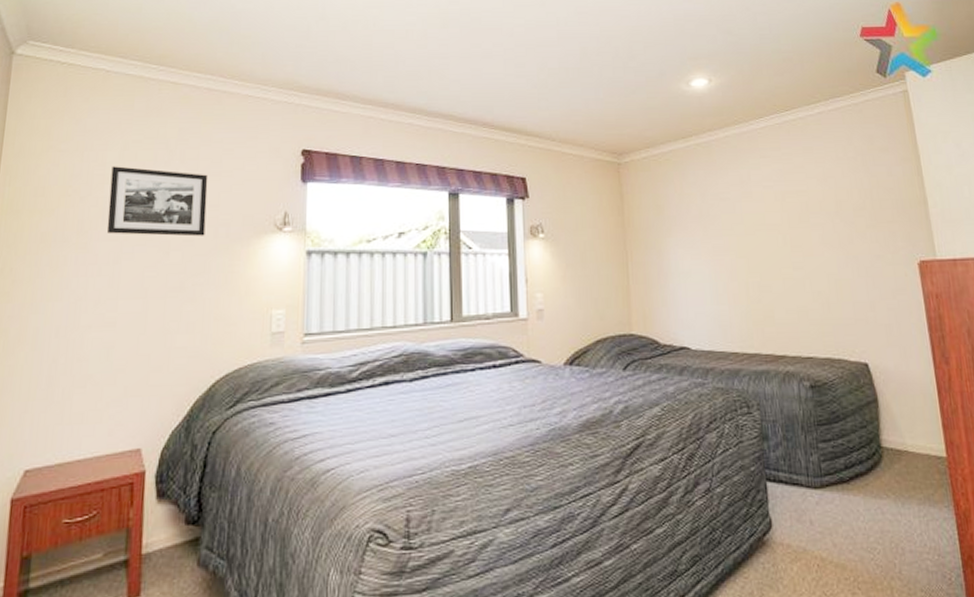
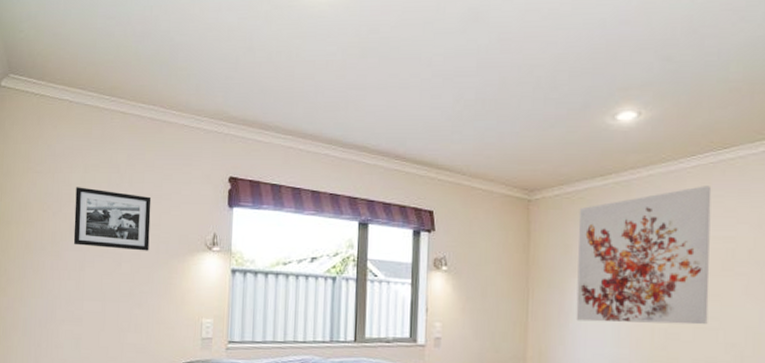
wall art: none [666,145,795,281] -> present [576,186,712,325]

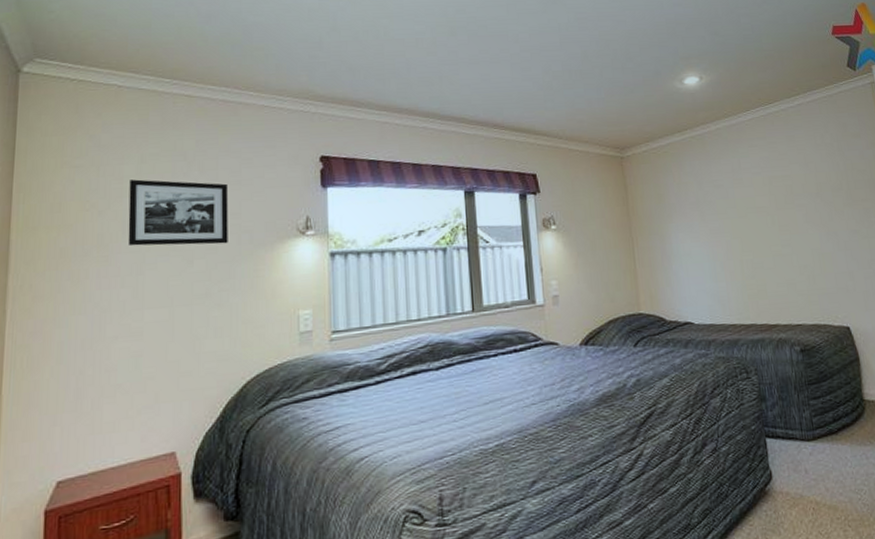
wall art: present [576,186,712,325] -> none [665,135,783,262]

